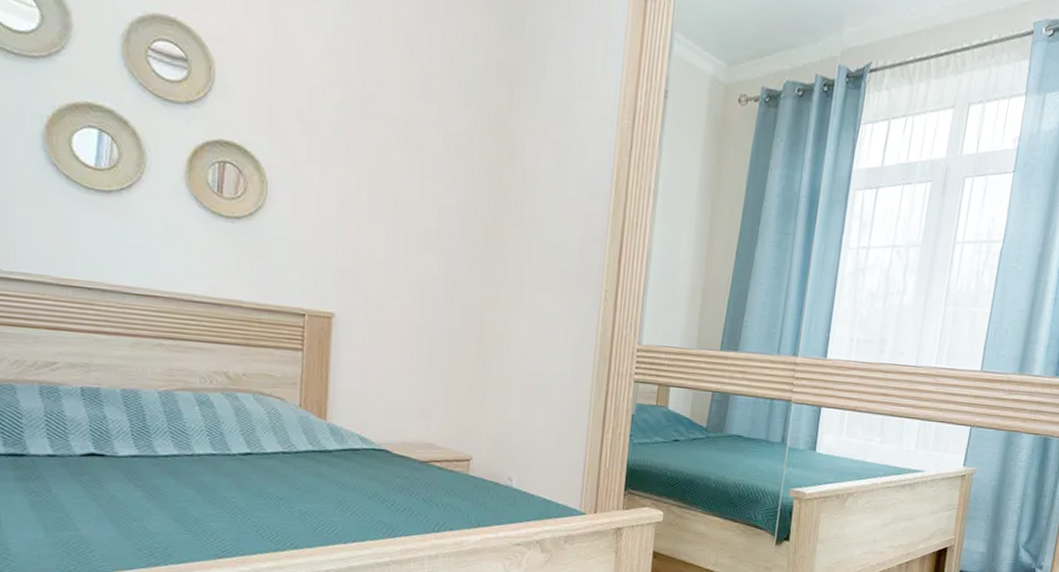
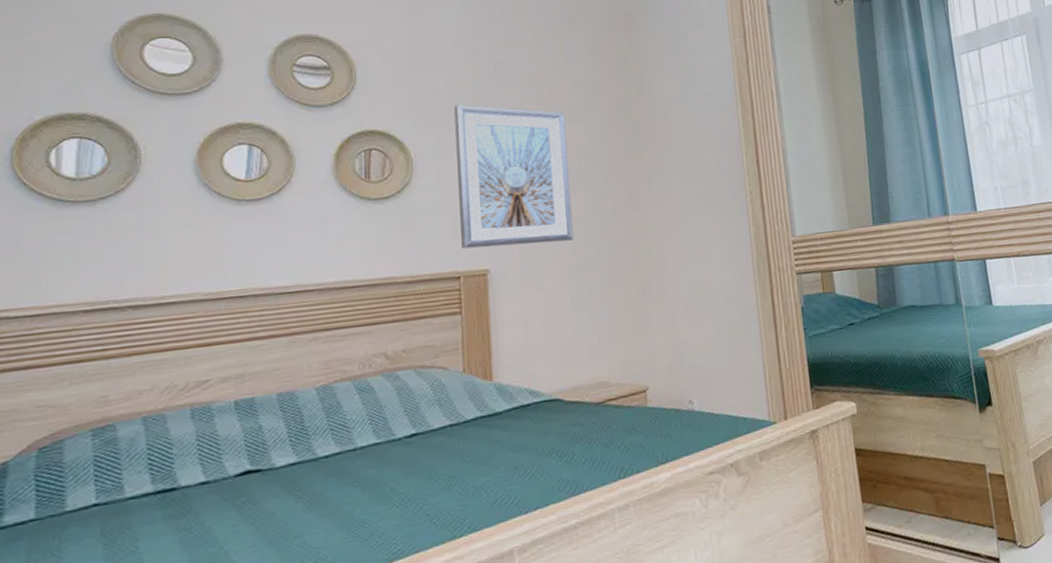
picture frame: none [310,131,430,302] -> present [454,104,574,249]

